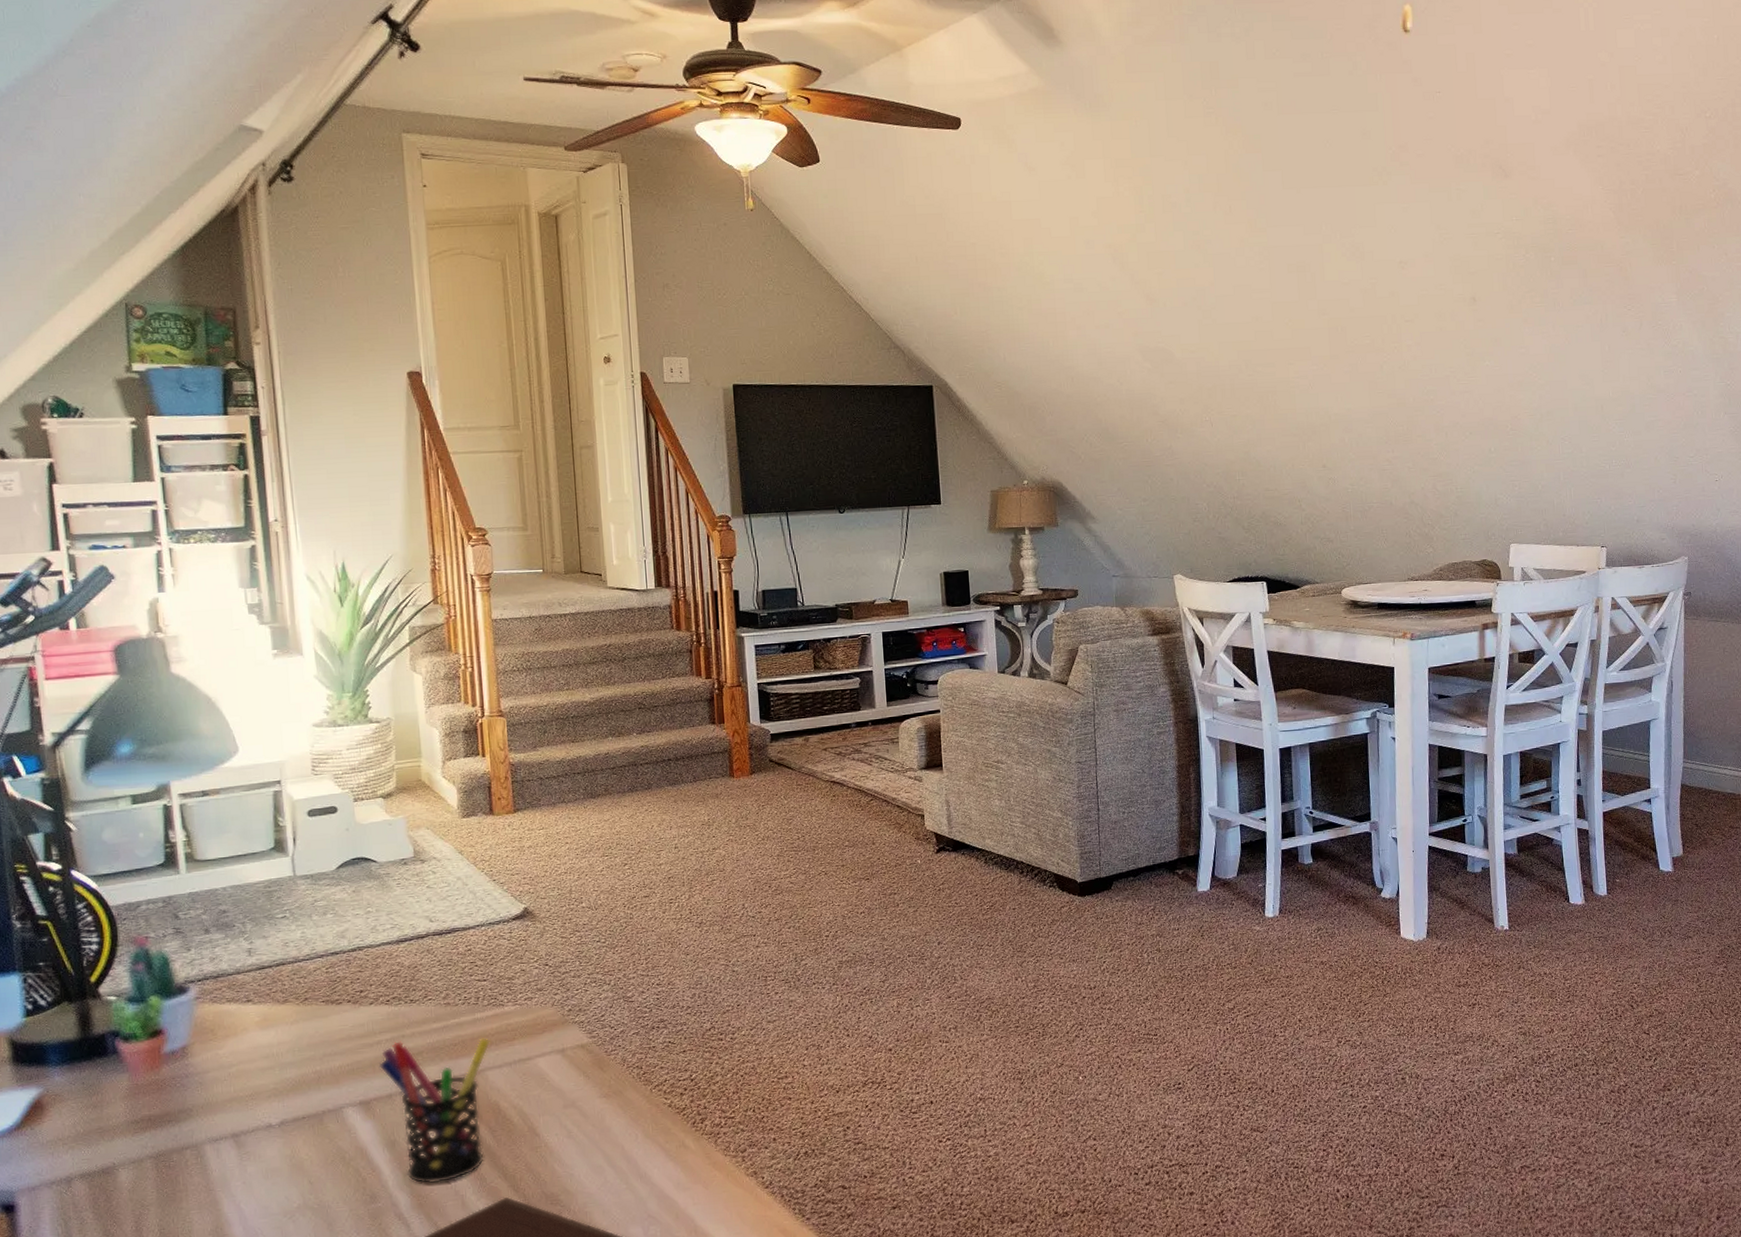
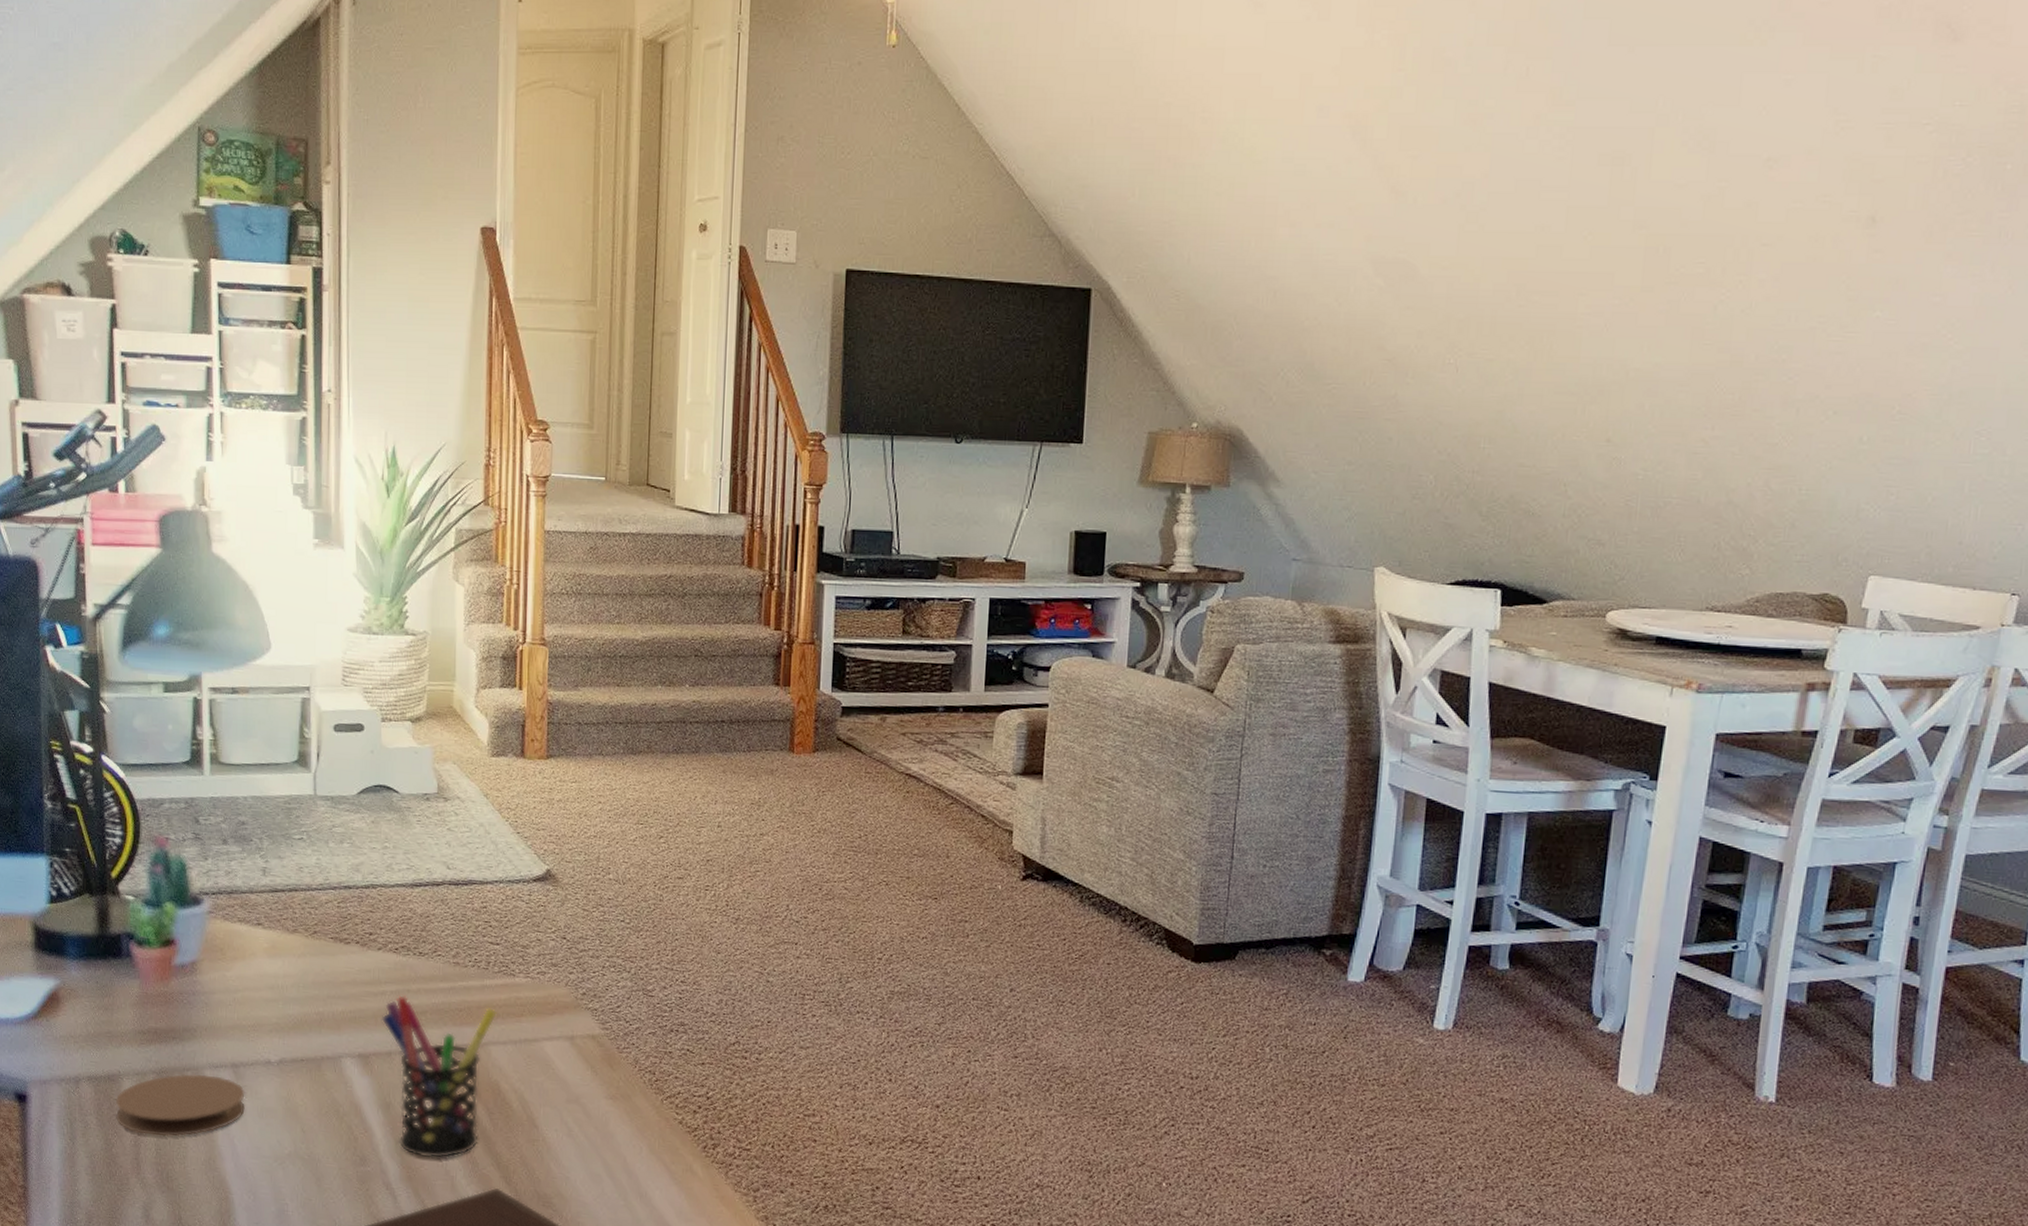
coaster: none [111,1148,249,1219] -> present [115,1073,245,1137]

